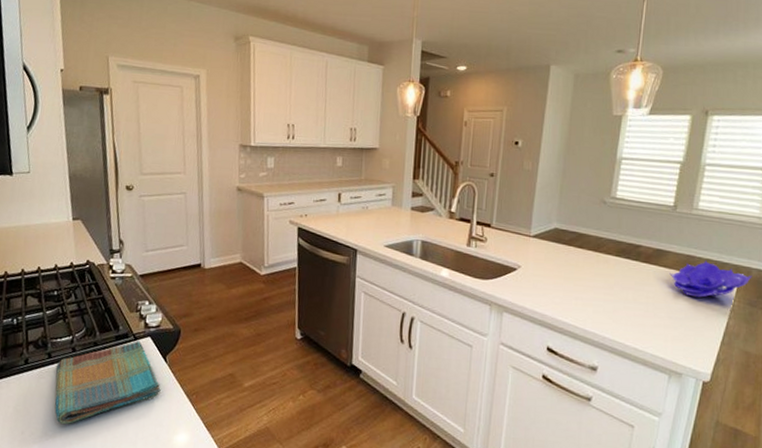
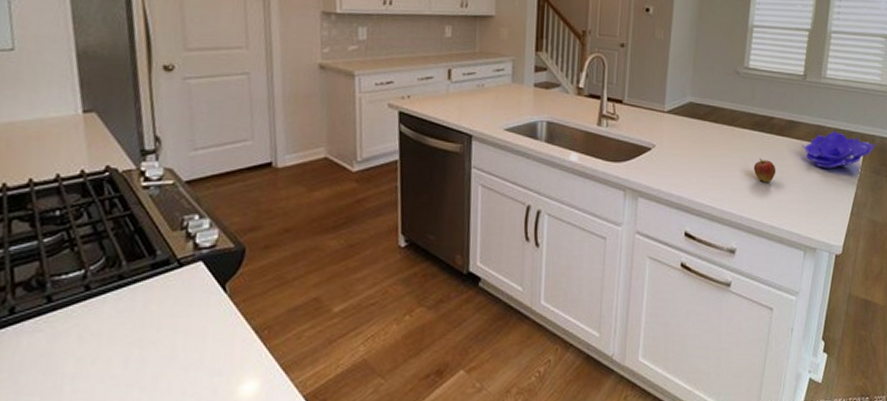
dish towel: present [55,341,161,424] -> none [59,268,219,390]
fruit: none [618,284,642,306] -> present [753,158,776,182]

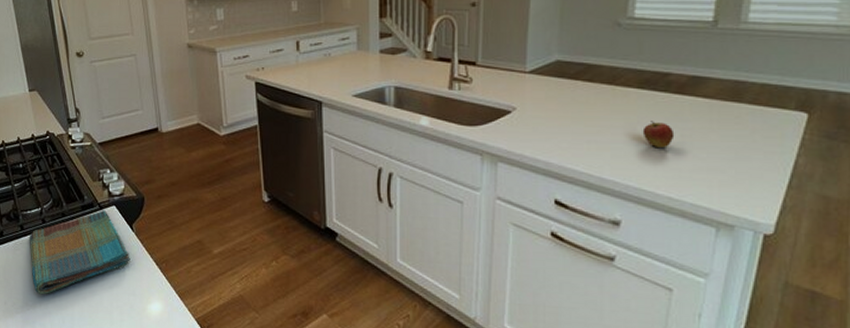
dish towel: none [59,268,219,390] -> present [30,210,130,294]
decorative bowl: present [802,130,876,168] -> none [711,86,830,132]

